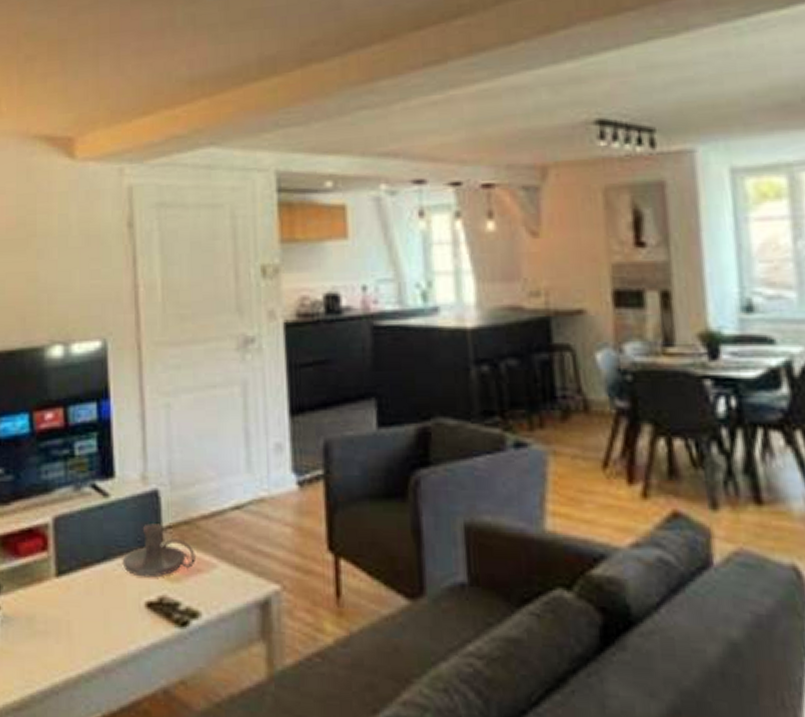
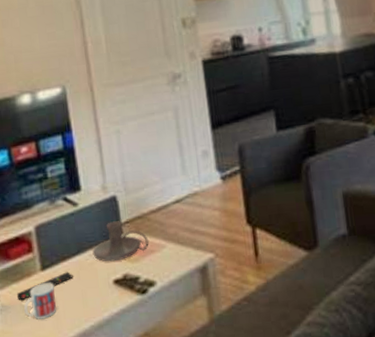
remote control: none [22,582,95,613] -> present [16,272,73,301]
mug: none [29,594,71,643] -> present [24,283,57,320]

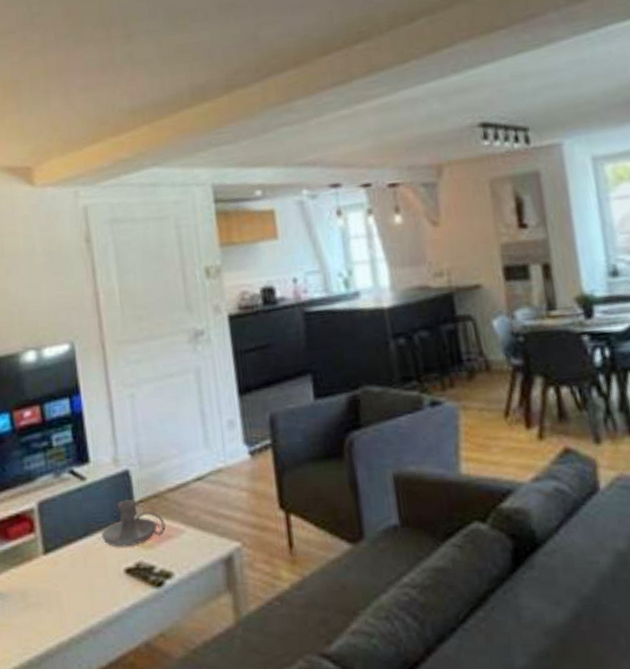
remote control: present [16,272,73,301] -> none [15,557,79,589]
mug: present [24,283,57,320] -> none [23,569,61,612]

